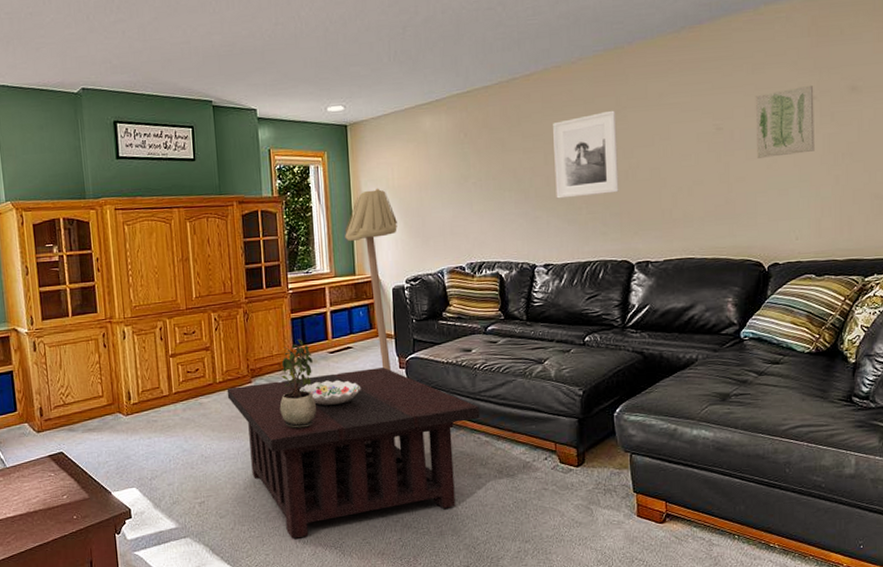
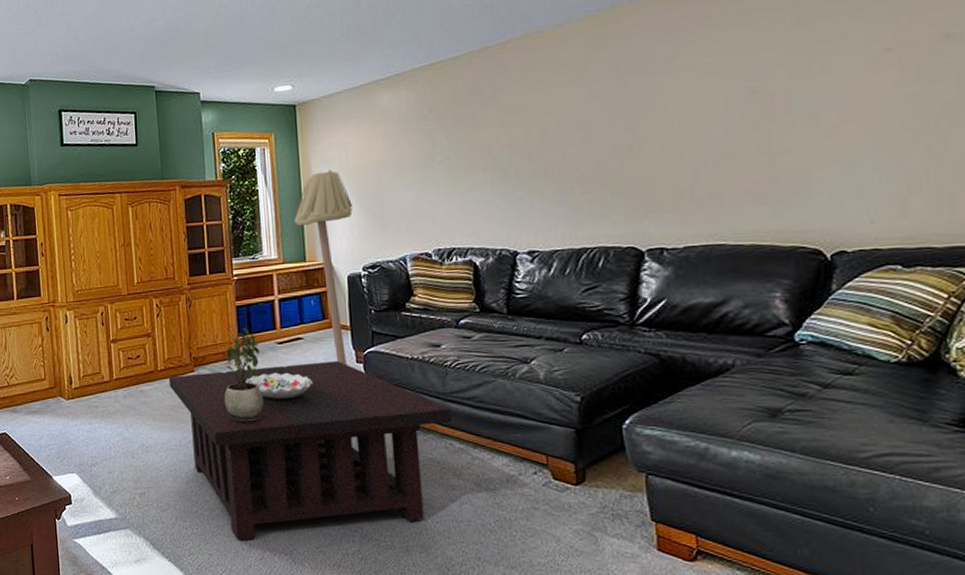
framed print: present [553,110,619,199] -> none [535,76,622,178]
wall art: present [755,85,815,158] -> none [803,34,894,125]

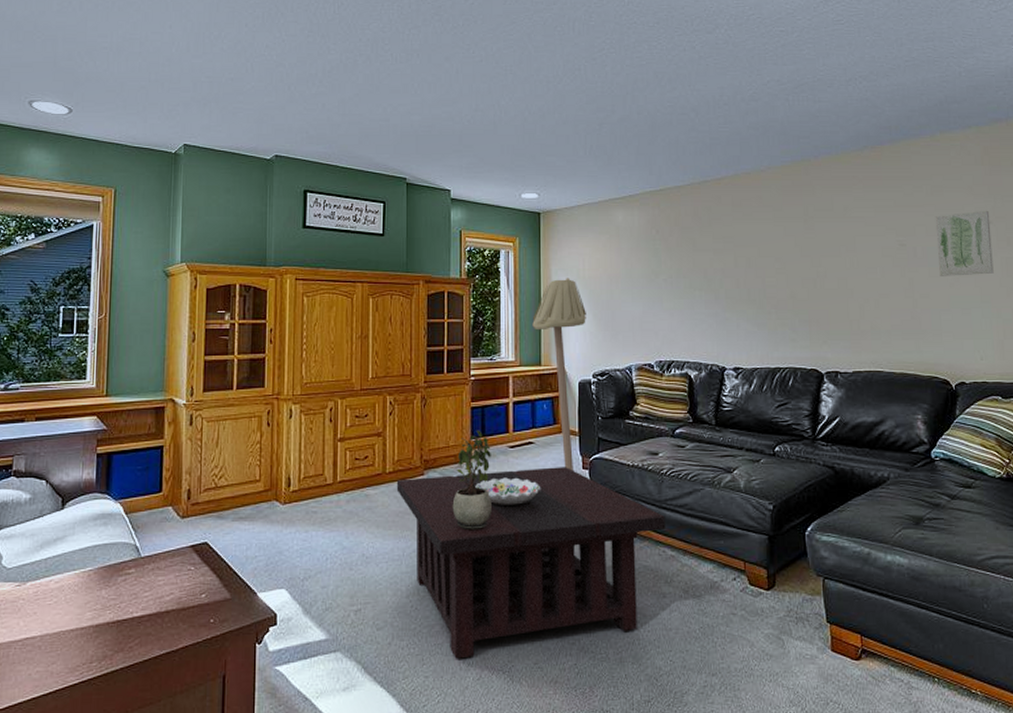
wall art: none [803,34,894,125] -> present [935,210,994,276]

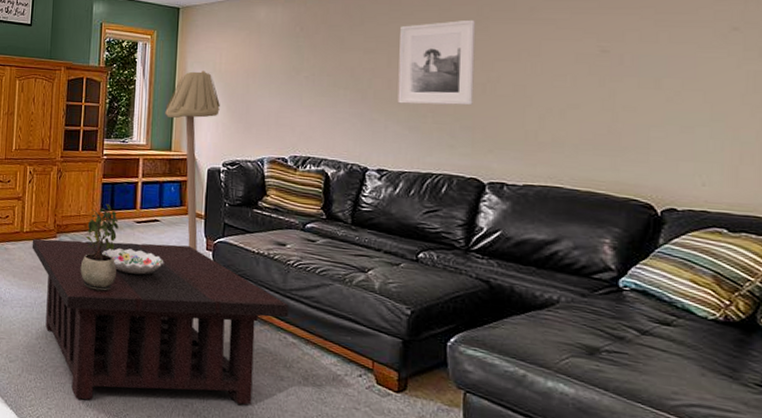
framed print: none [743,219,807,302] -> present [397,19,476,106]
wall art: present [935,210,994,276] -> none [654,14,736,89]

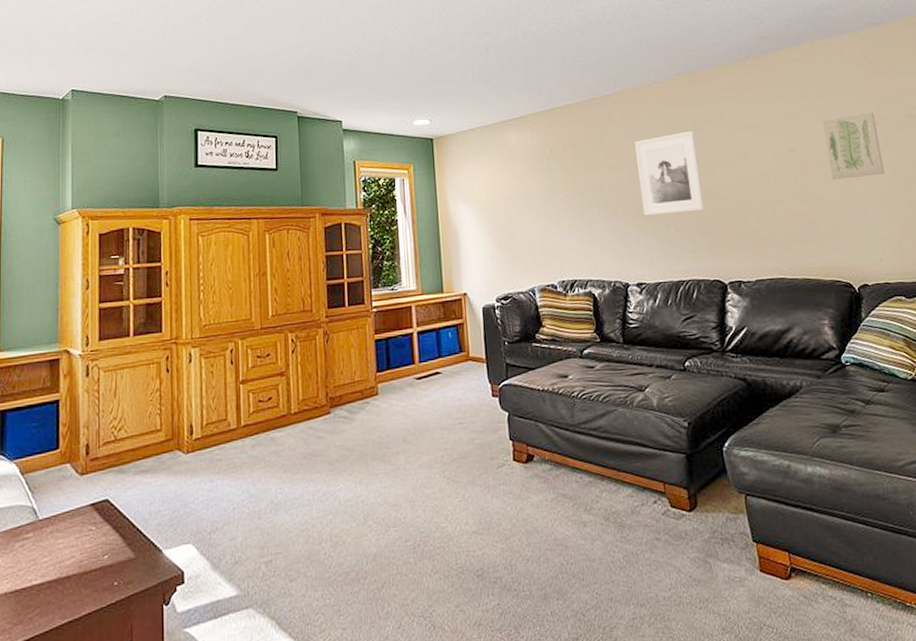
coffee table: present [32,239,289,405] -> none [302,396,581,607]
potted plant: present [80,203,119,292] -> none [361,363,402,469]
decorative bowl: present [102,247,164,275] -> none [383,410,452,440]
floor lamp: present [165,70,220,251] -> none [431,202,486,400]
wall art: none [654,14,736,89] -> present [822,112,885,180]

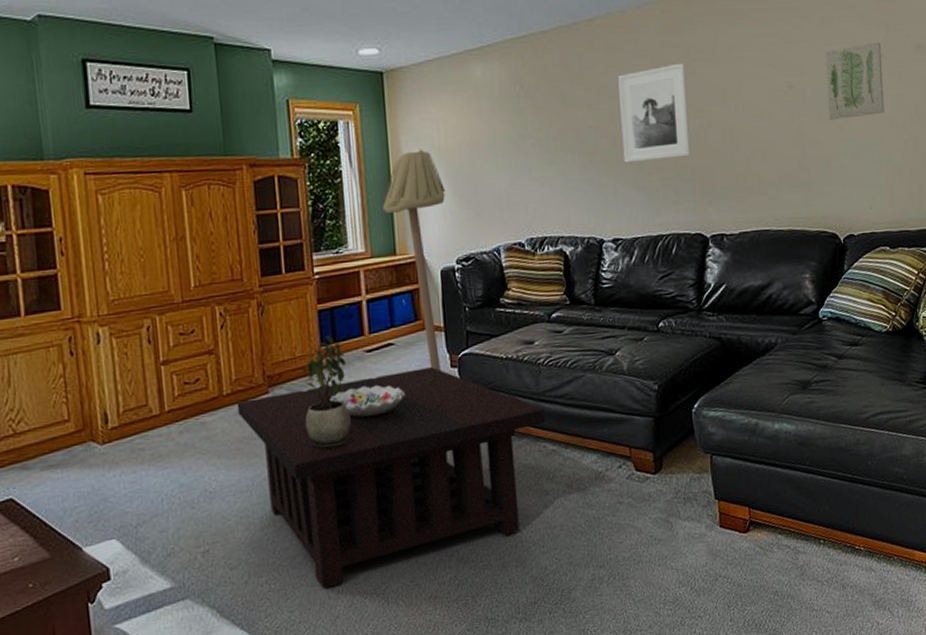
coffee table: none [302,396,581,607] -> present [236,367,545,589]
potted plant: none [361,363,402,469] -> present [305,335,351,450]
decorative bowl: none [383,410,452,440] -> present [330,384,406,418]
floor lamp: none [431,202,486,400] -> present [382,149,445,371]

